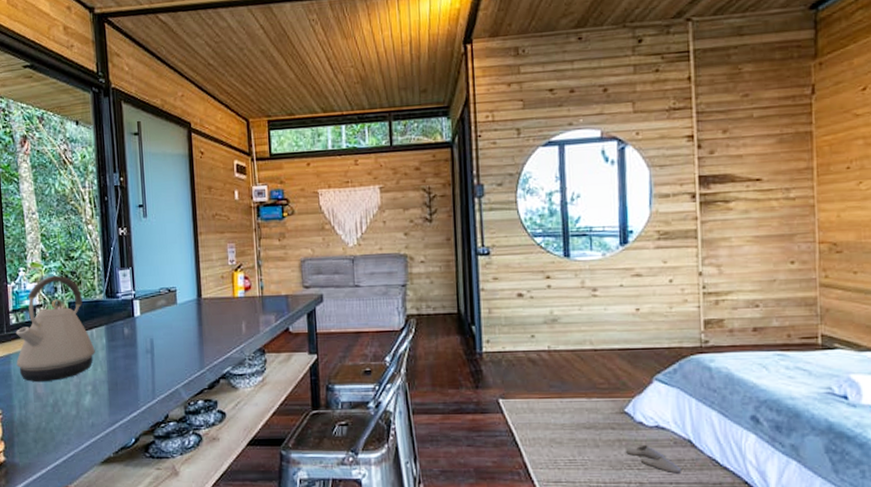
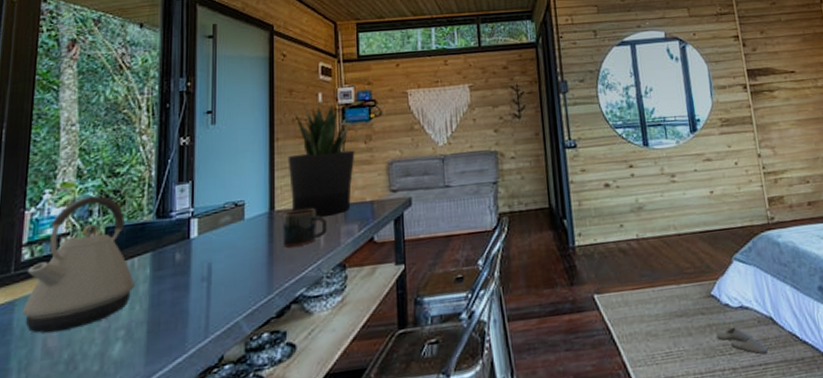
mug: none [209,298,248,331] -> present [282,208,327,247]
planter: none [210,200,270,307] -> present [287,103,355,218]

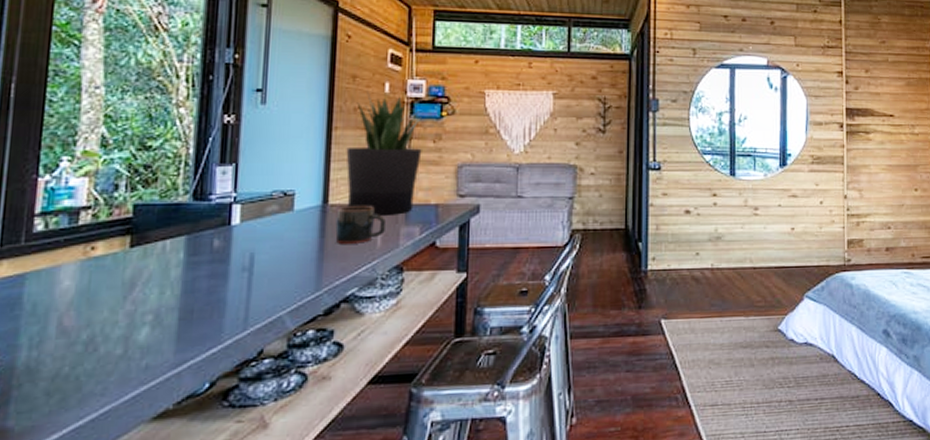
kettle: present [22,195,135,334] -> none [34,168,166,311]
slippers: present [716,327,769,354] -> none [778,361,826,389]

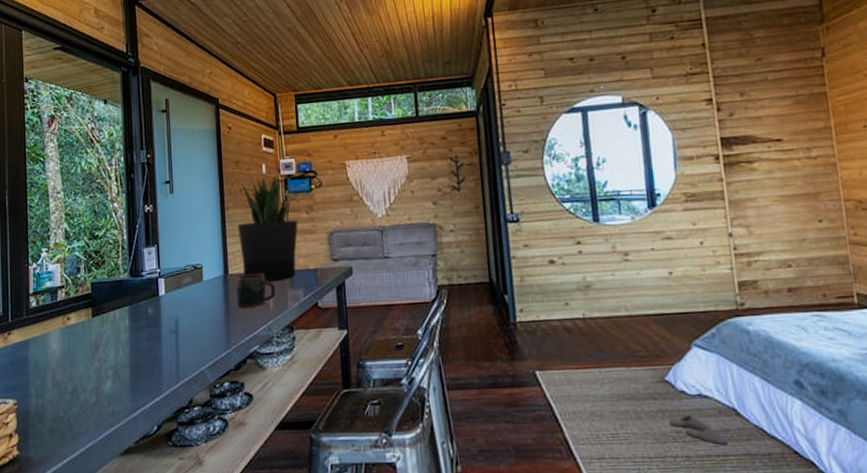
slippers: none [778,361,826,389] -> present [669,415,729,444]

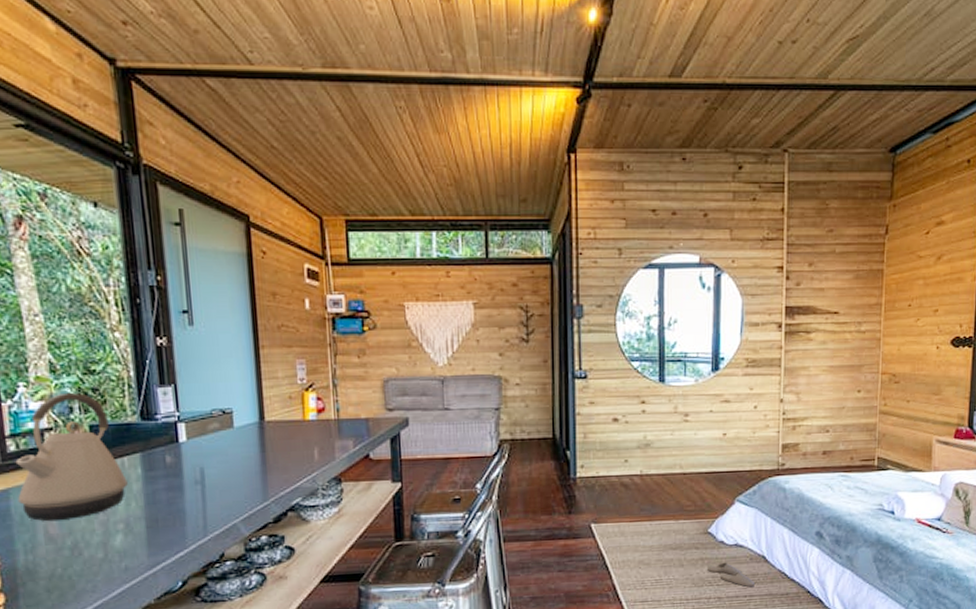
kettle: none [35,255,118,368] -> present [15,392,128,521]
mug: present [235,274,275,308] -> none [273,422,321,458]
planter: present [237,174,298,283] -> none [275,309,348,432]

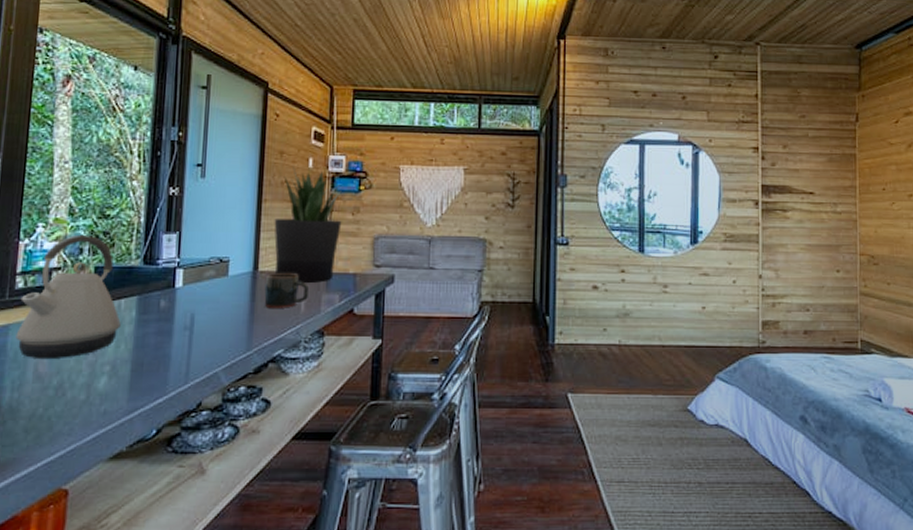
mug: none [273,422,321,458] -> present [264,273,309,308]
planter: none [275,309,348,432] -> present [274,167,342,284]
slippers: present [708,562,756,587] -> none [687,443,738,472]

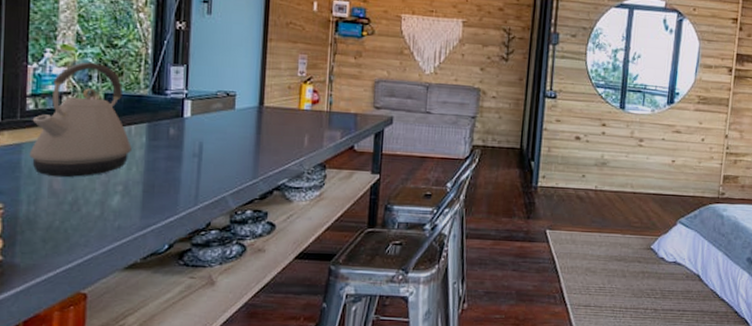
mug: present [264,273,309,308] -> none [269,109,312,142]
planter: present [274,167,342,284] -> none [279,9,344,121]

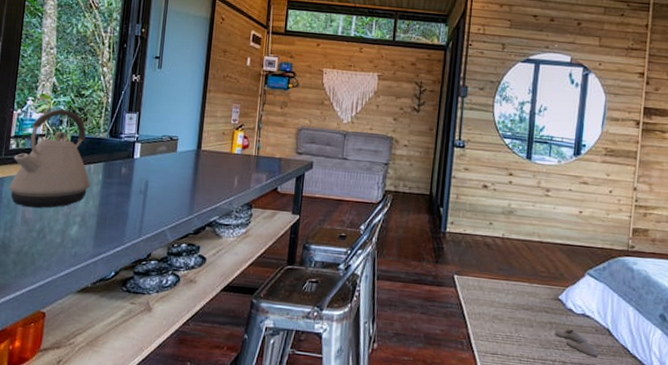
slippers: none [647,277,689,302] -> present [555,329,599,356]

